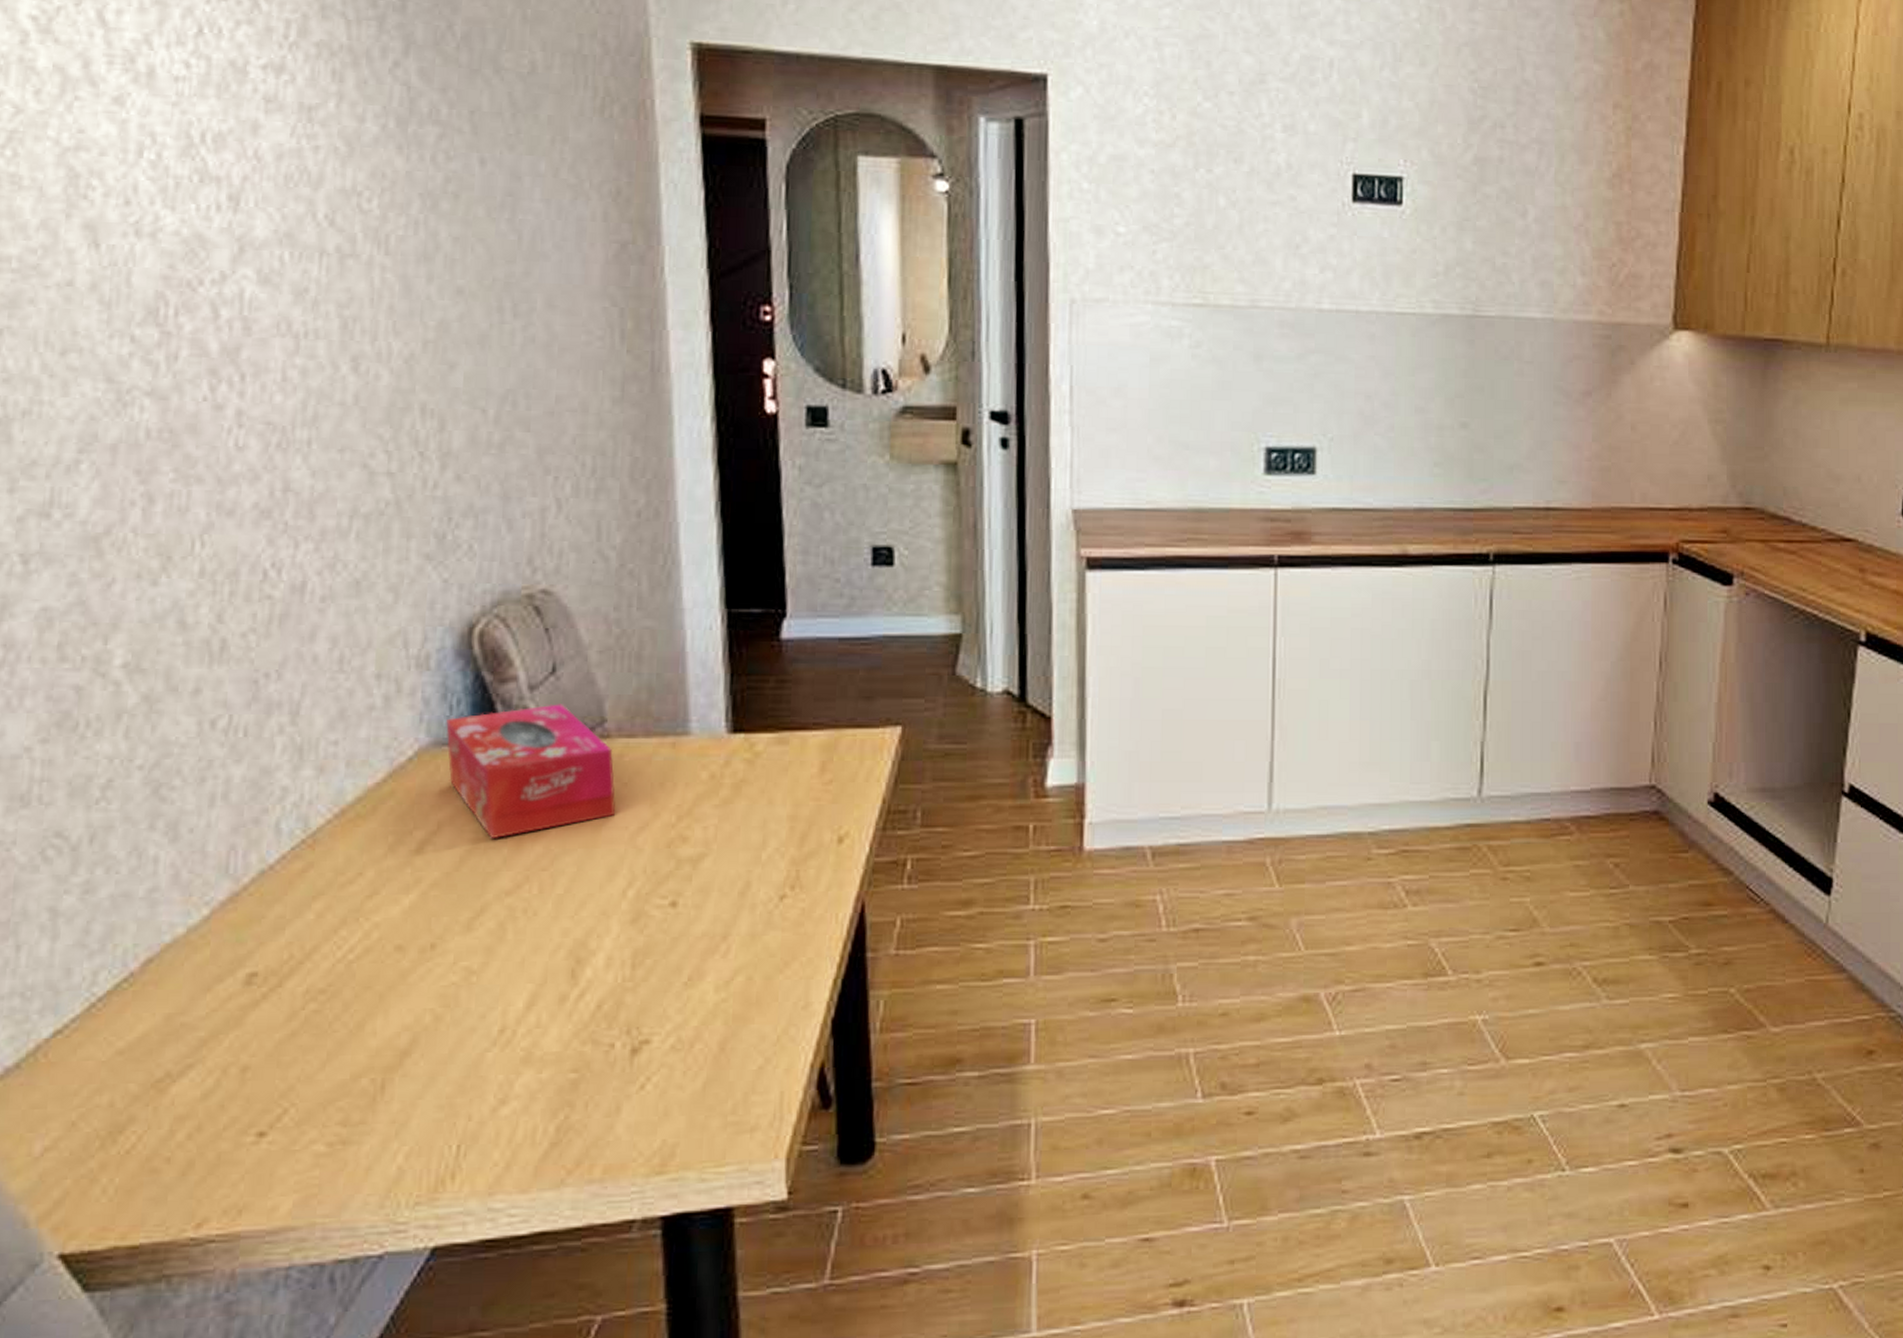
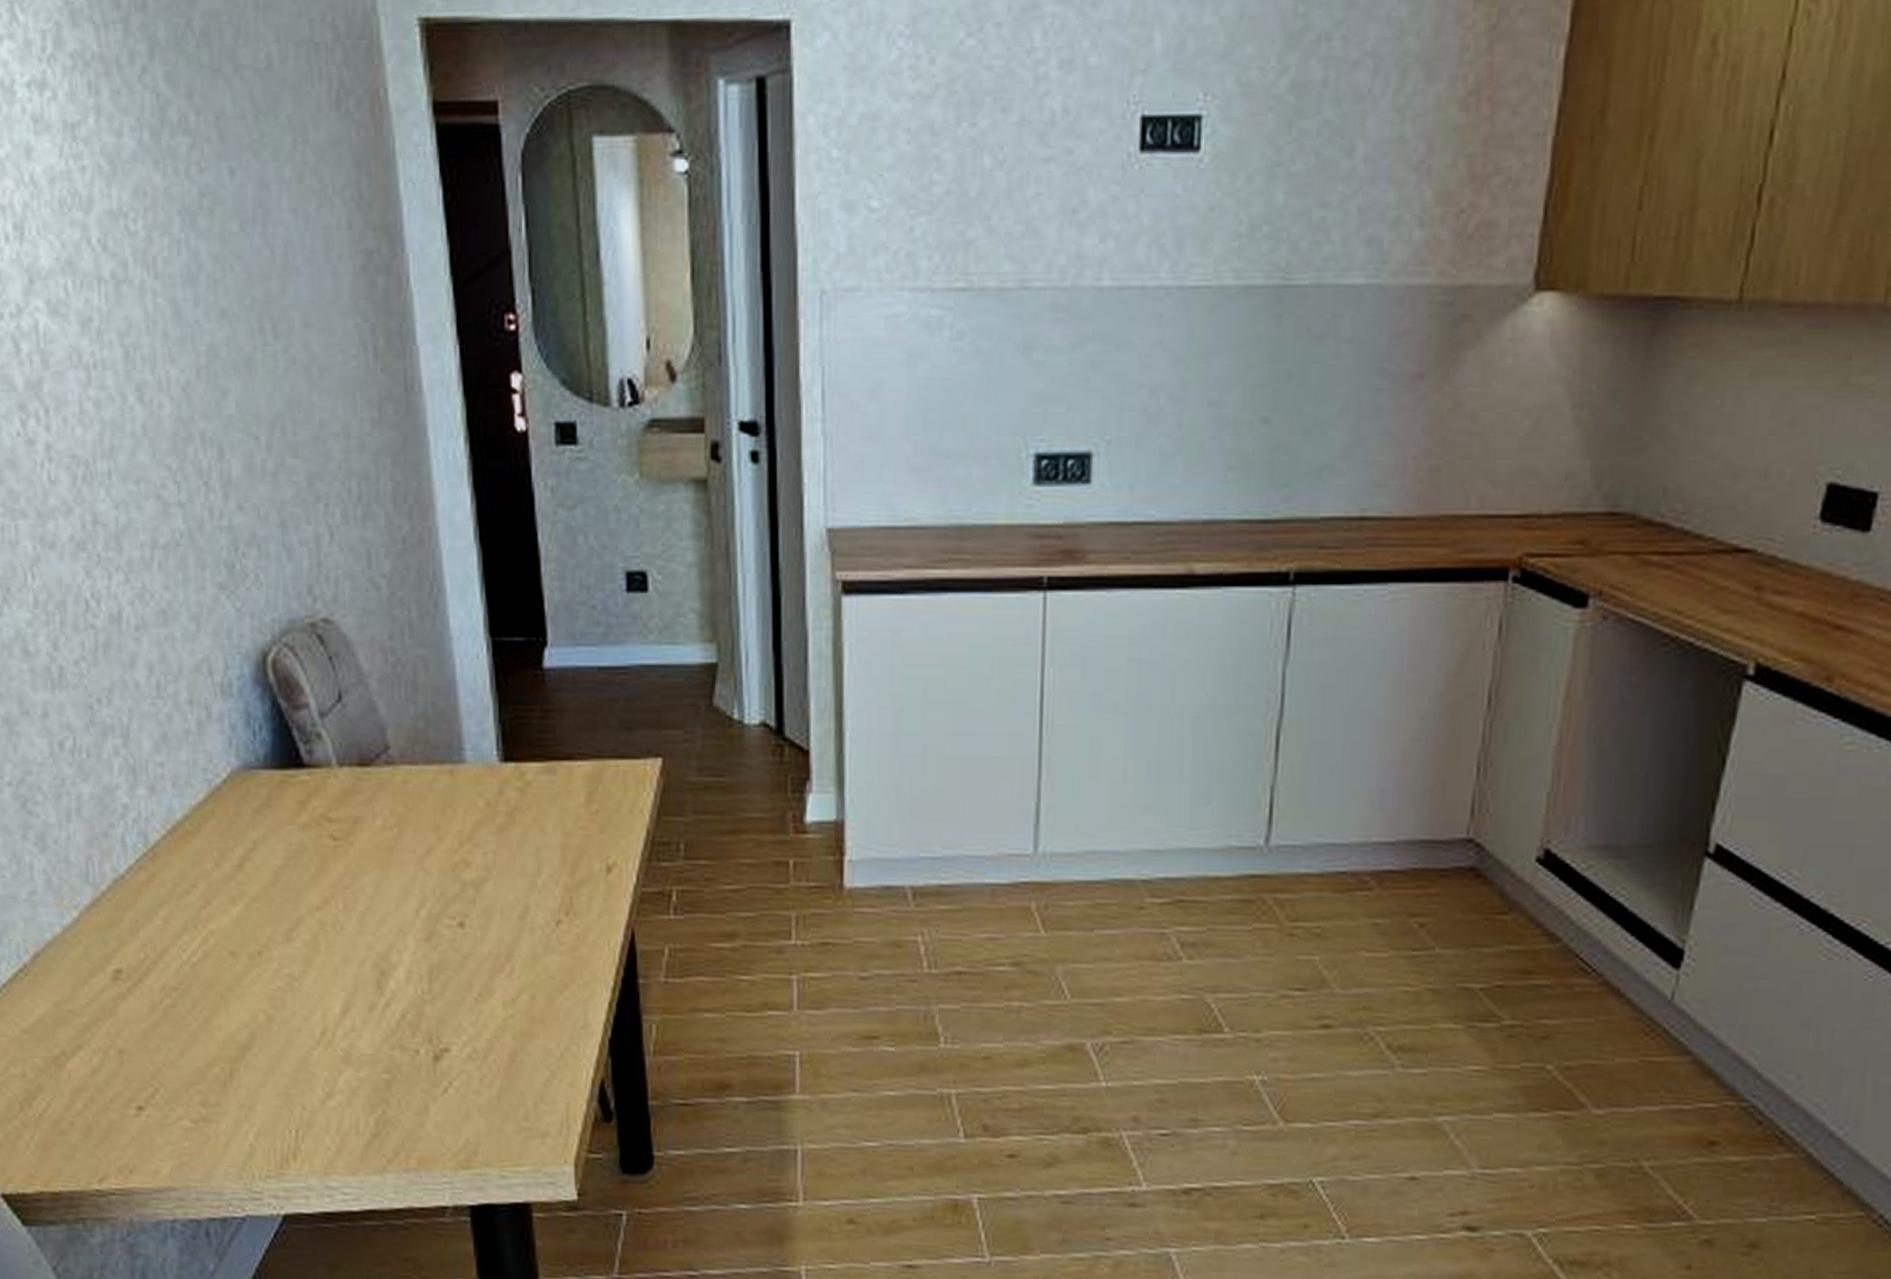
tissue box: present [446,704,616,838] -> none [252,730,405,857]

